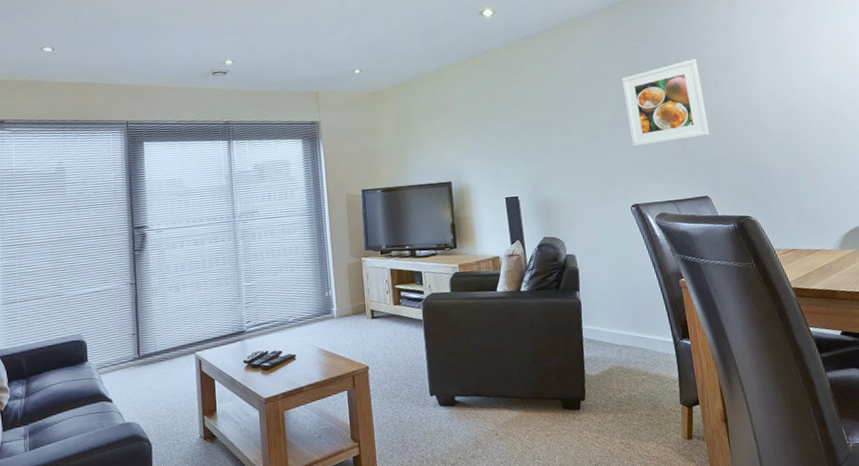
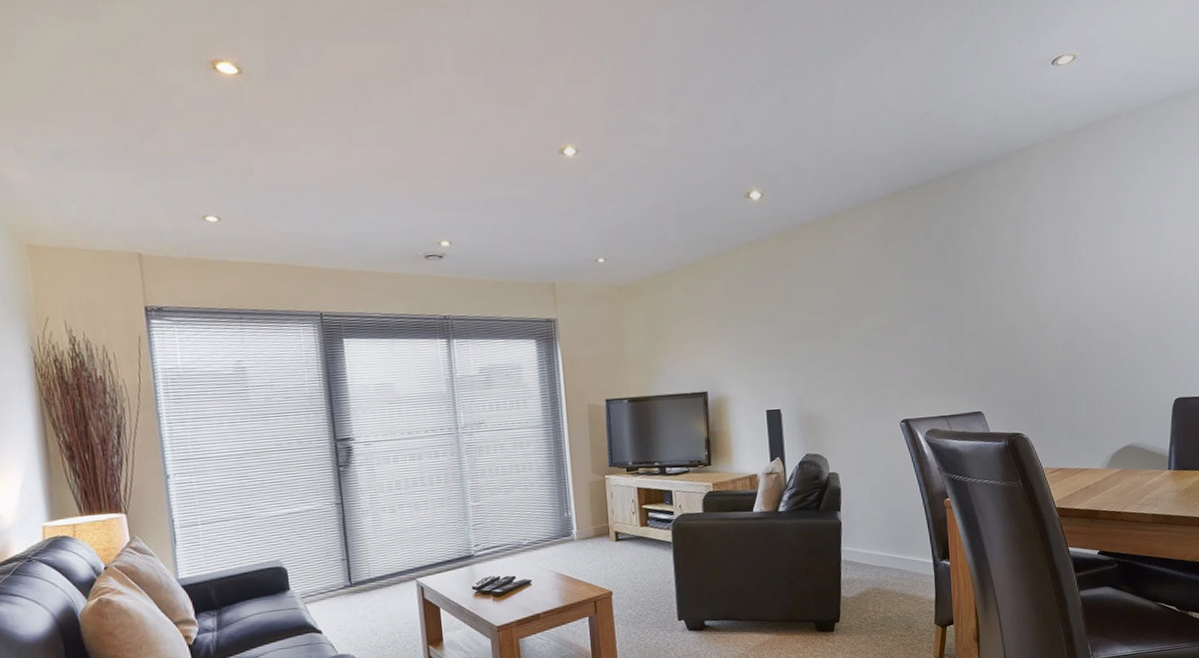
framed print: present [622,59,710,147] -> none [901,259,990,356]

